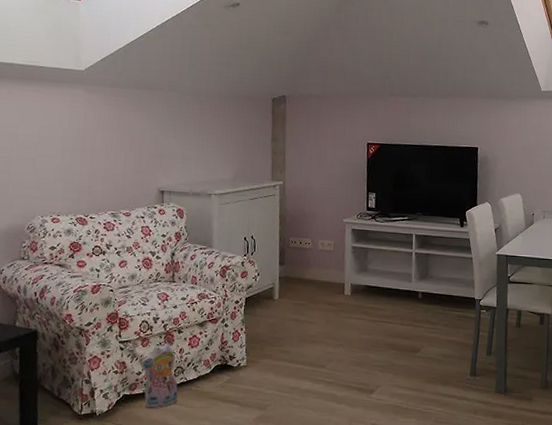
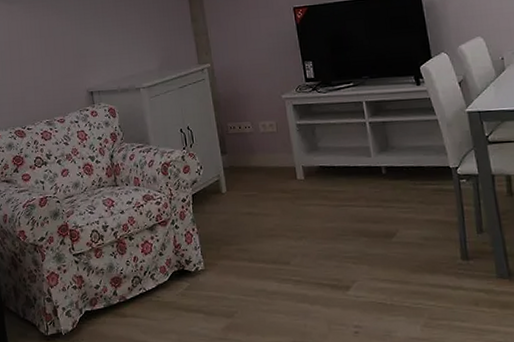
plush toy: present [140,343,178,409] -> none [96,252,140,325]

